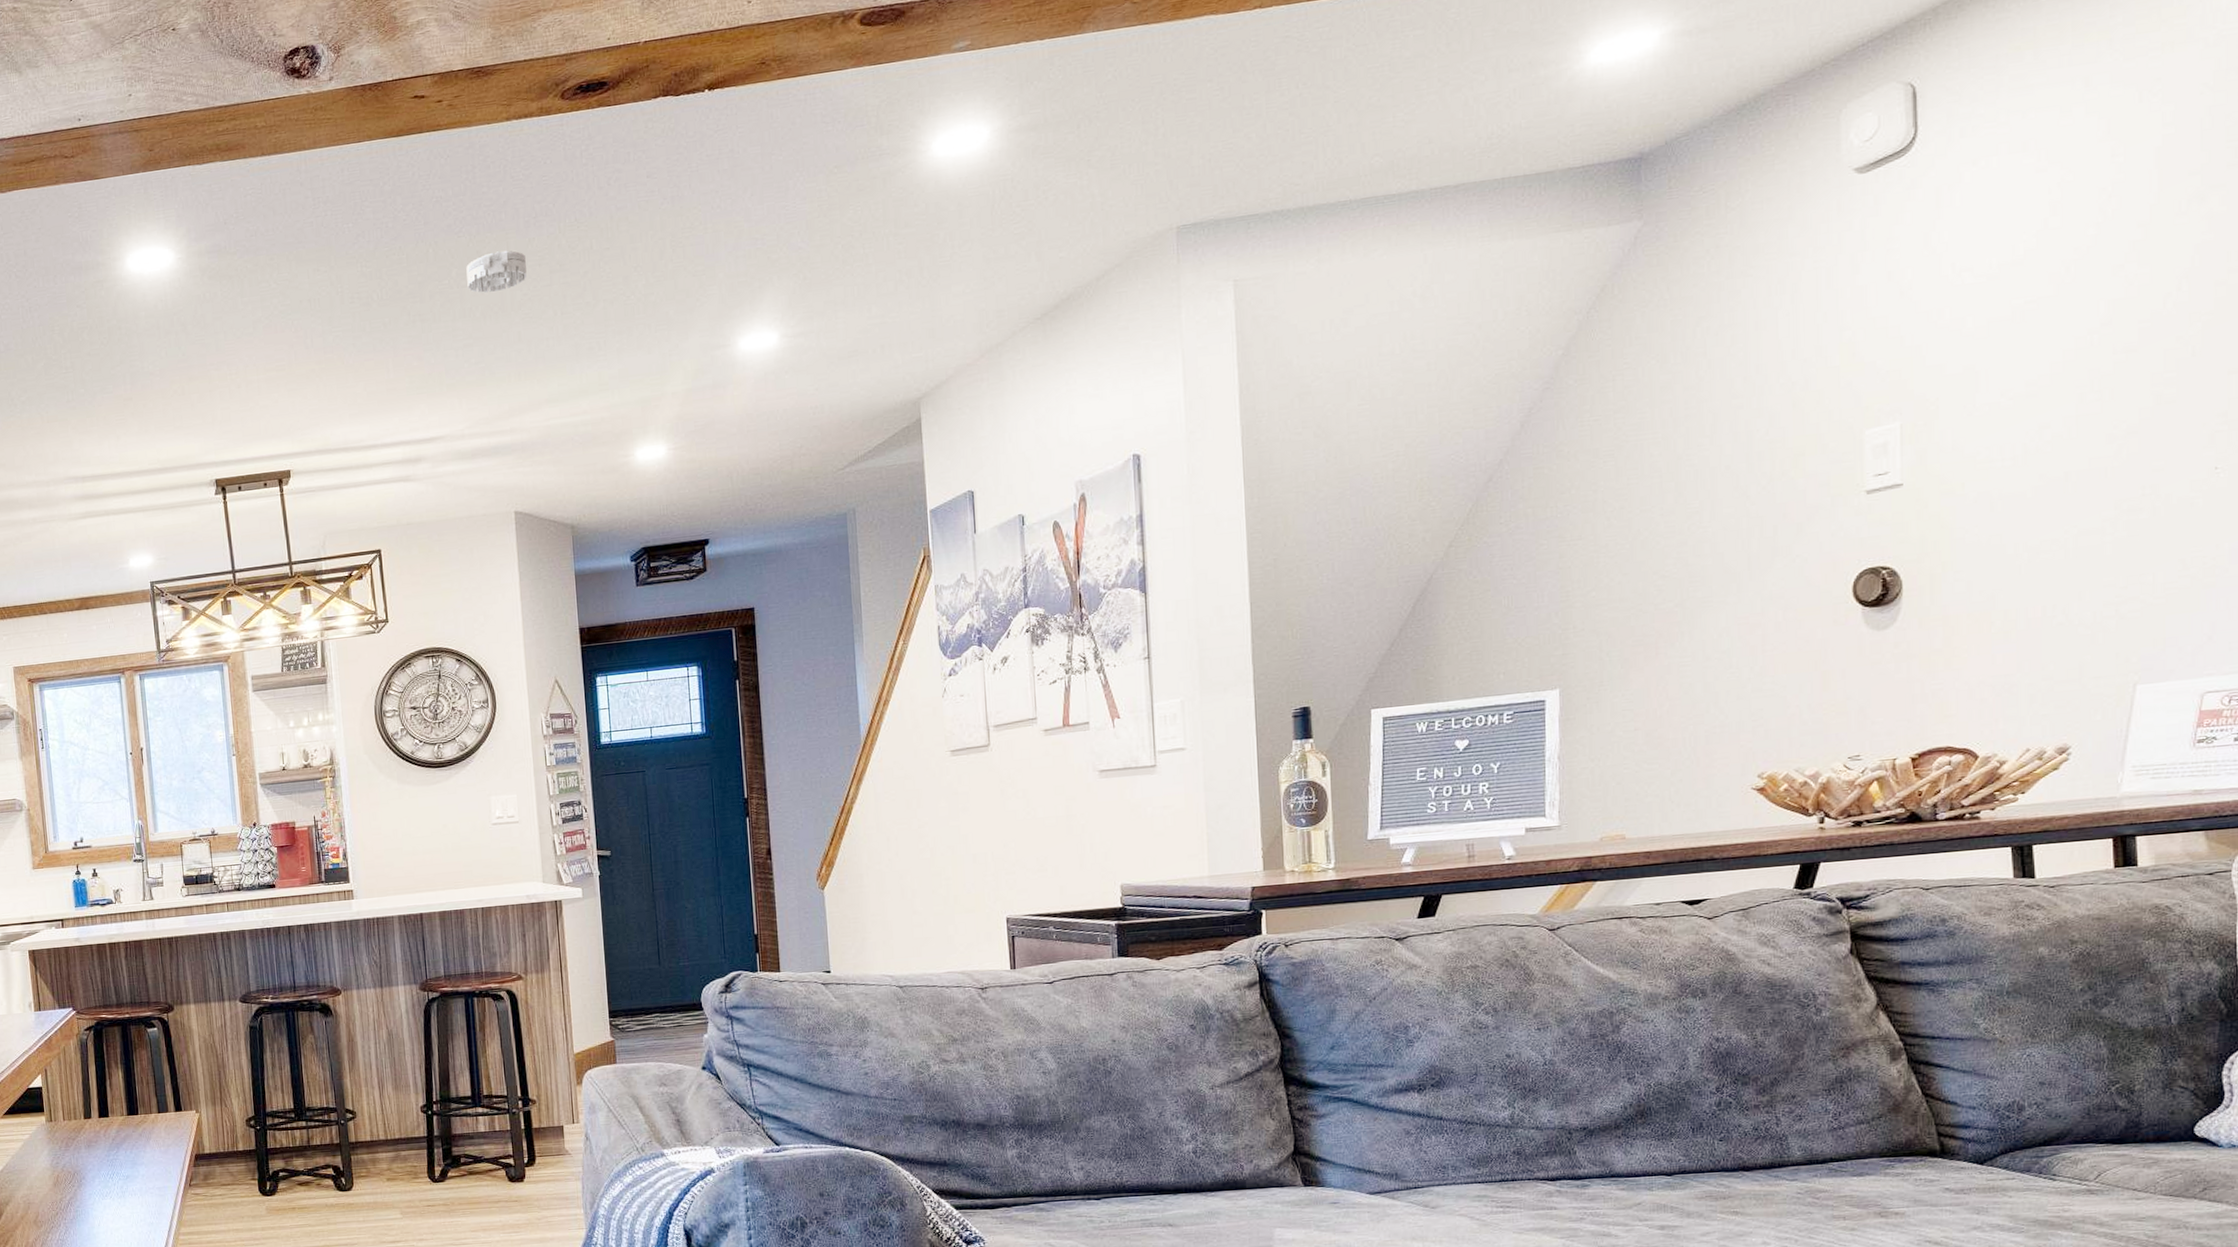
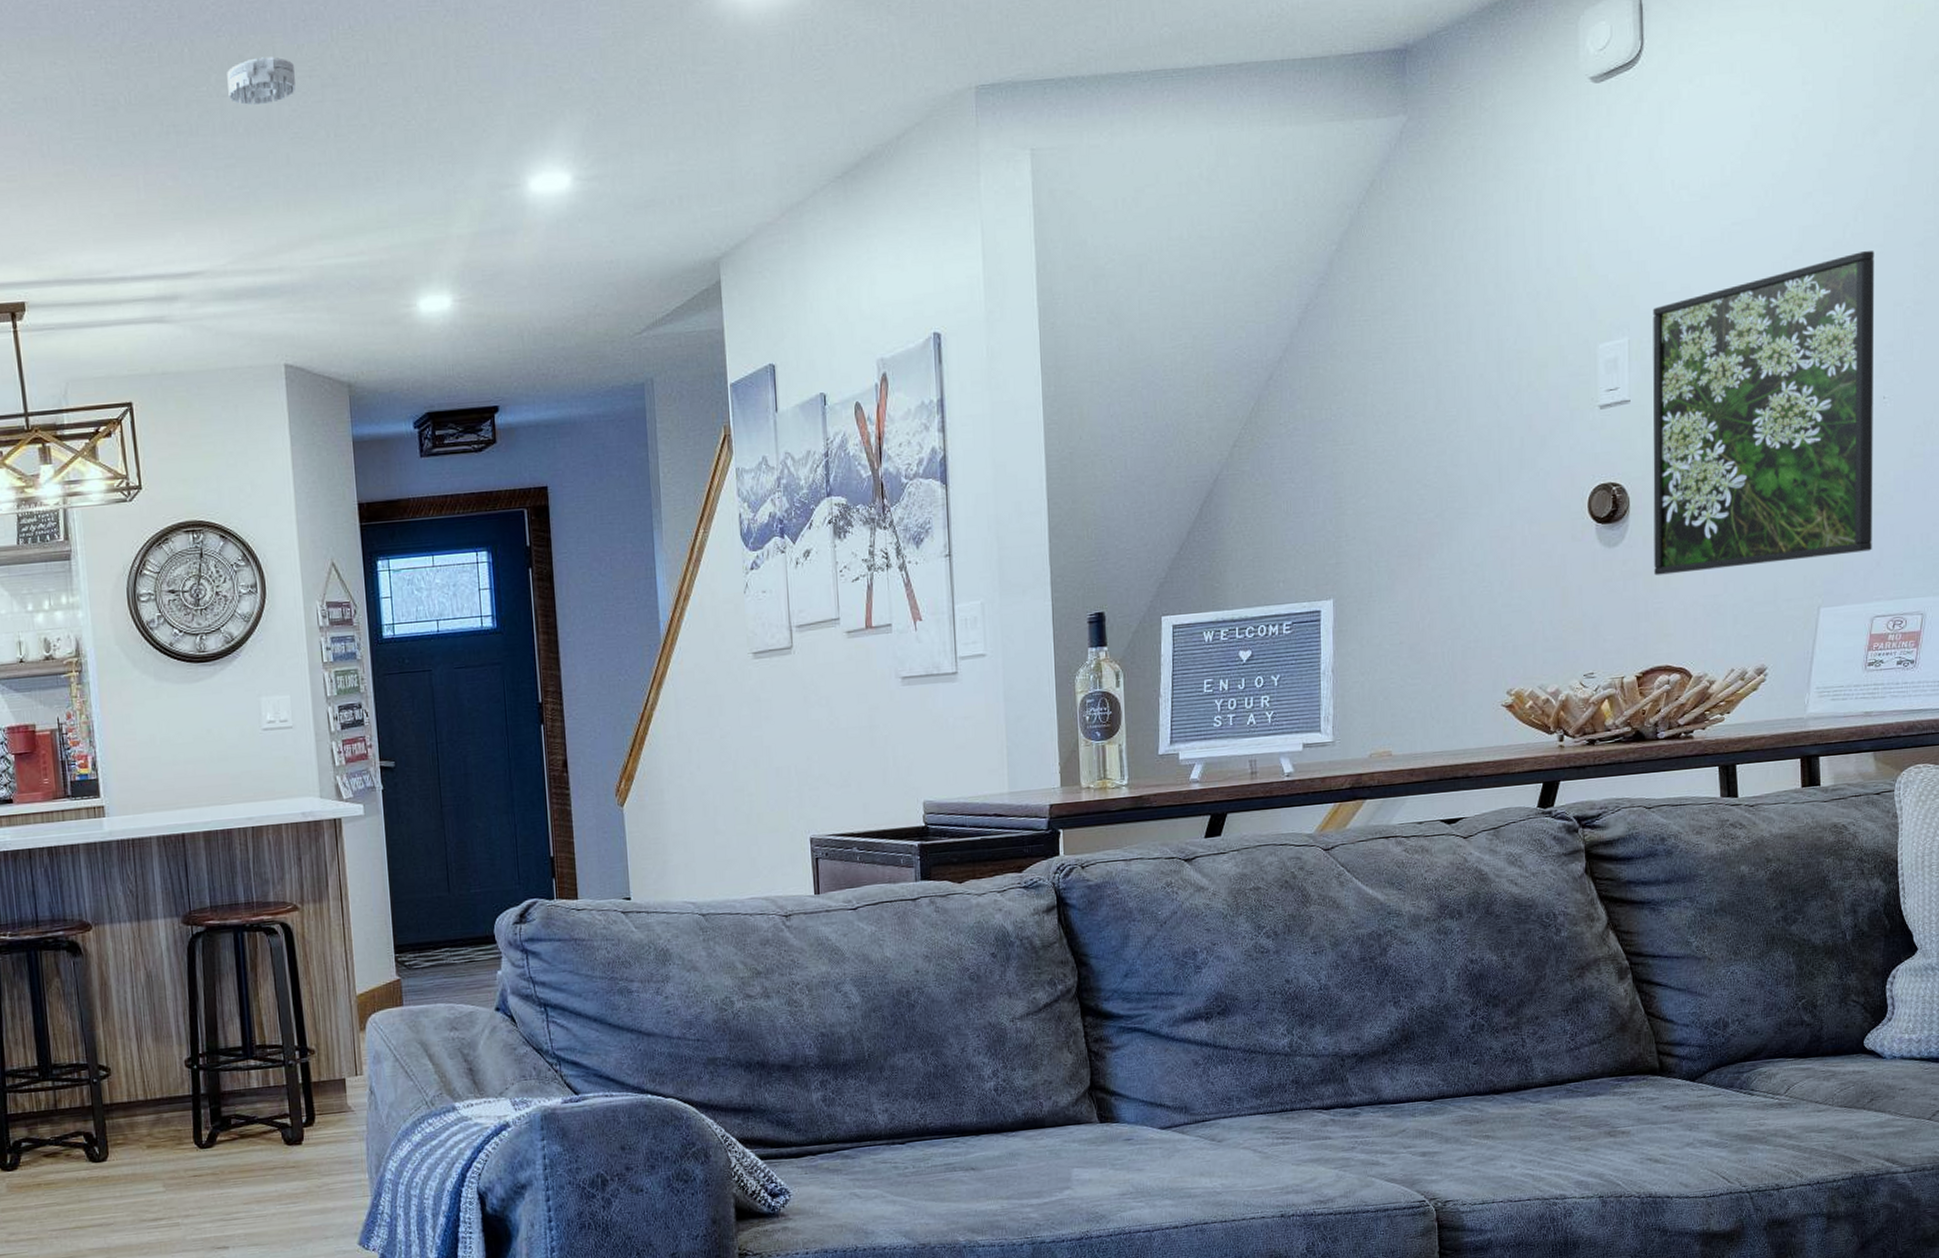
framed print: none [1929,319,2203,657] -> present [1653,251,1875,576]

